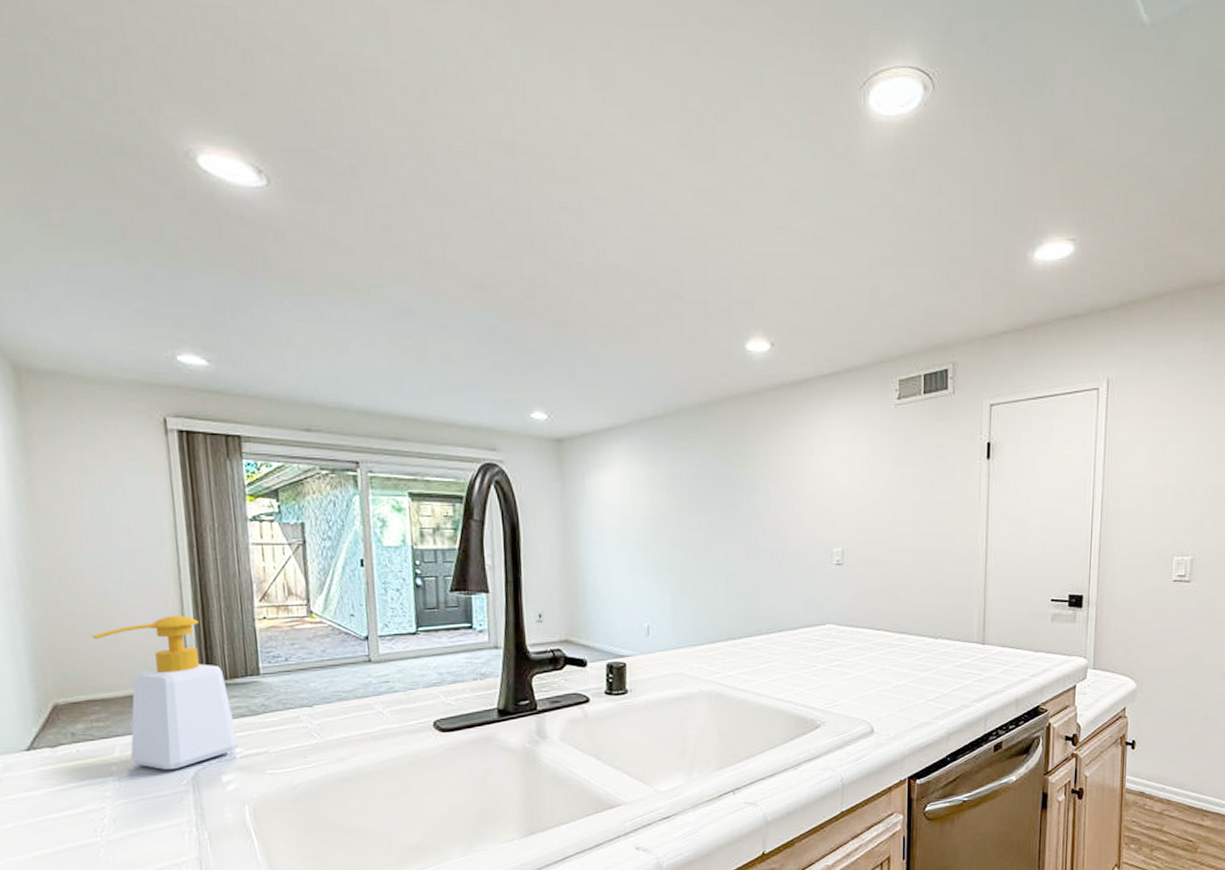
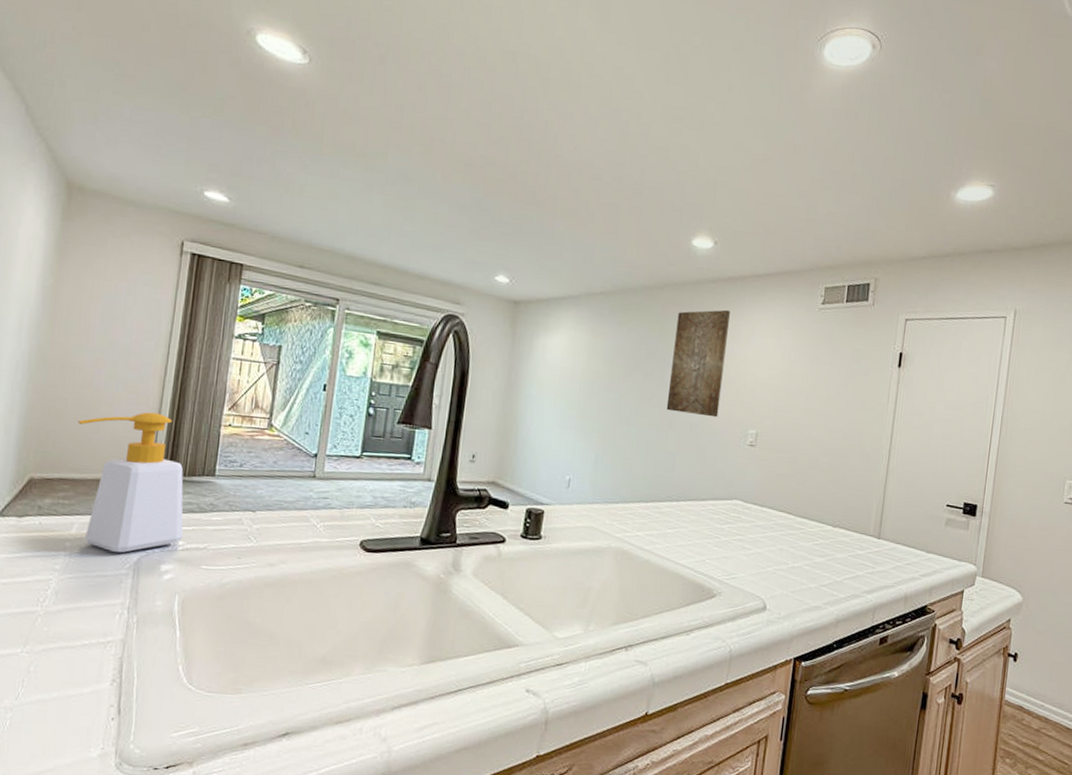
wall art: none [741,419,799,540] -> present [666,309,730,418]

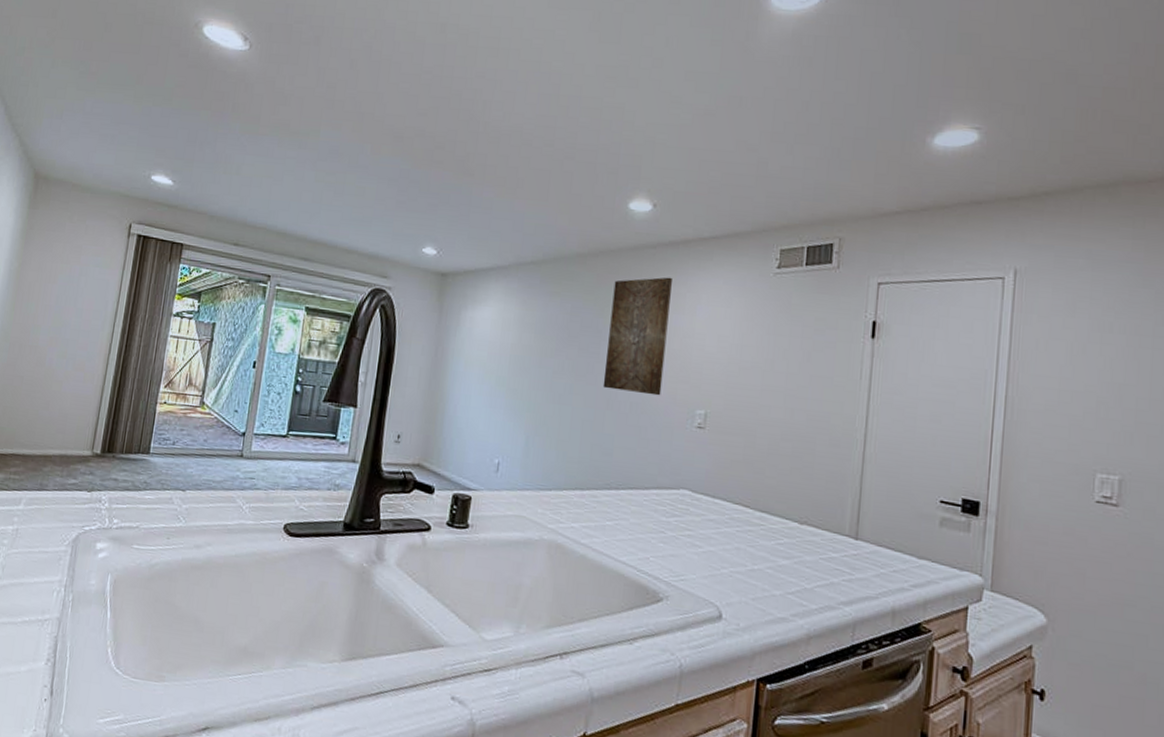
soap bottle: present [77,412,184,553] -> none [31,389,121,530]

